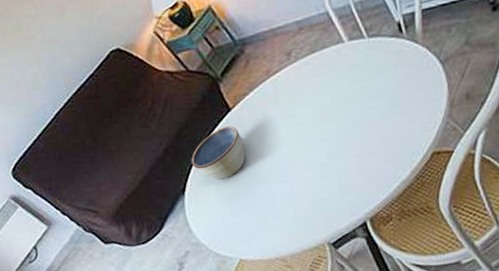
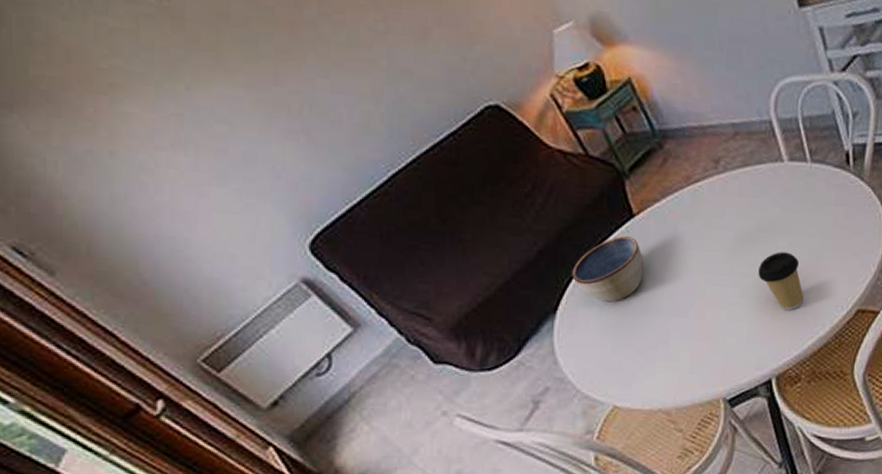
coffee cup: none [338,115,382,163] -> present [758,251,803,311]

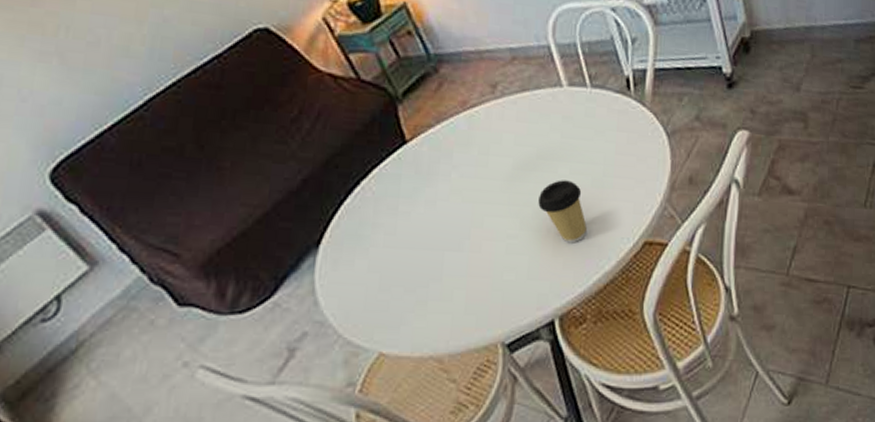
bowl: present [572,236,644,302] -> none [338,163,416,235]

